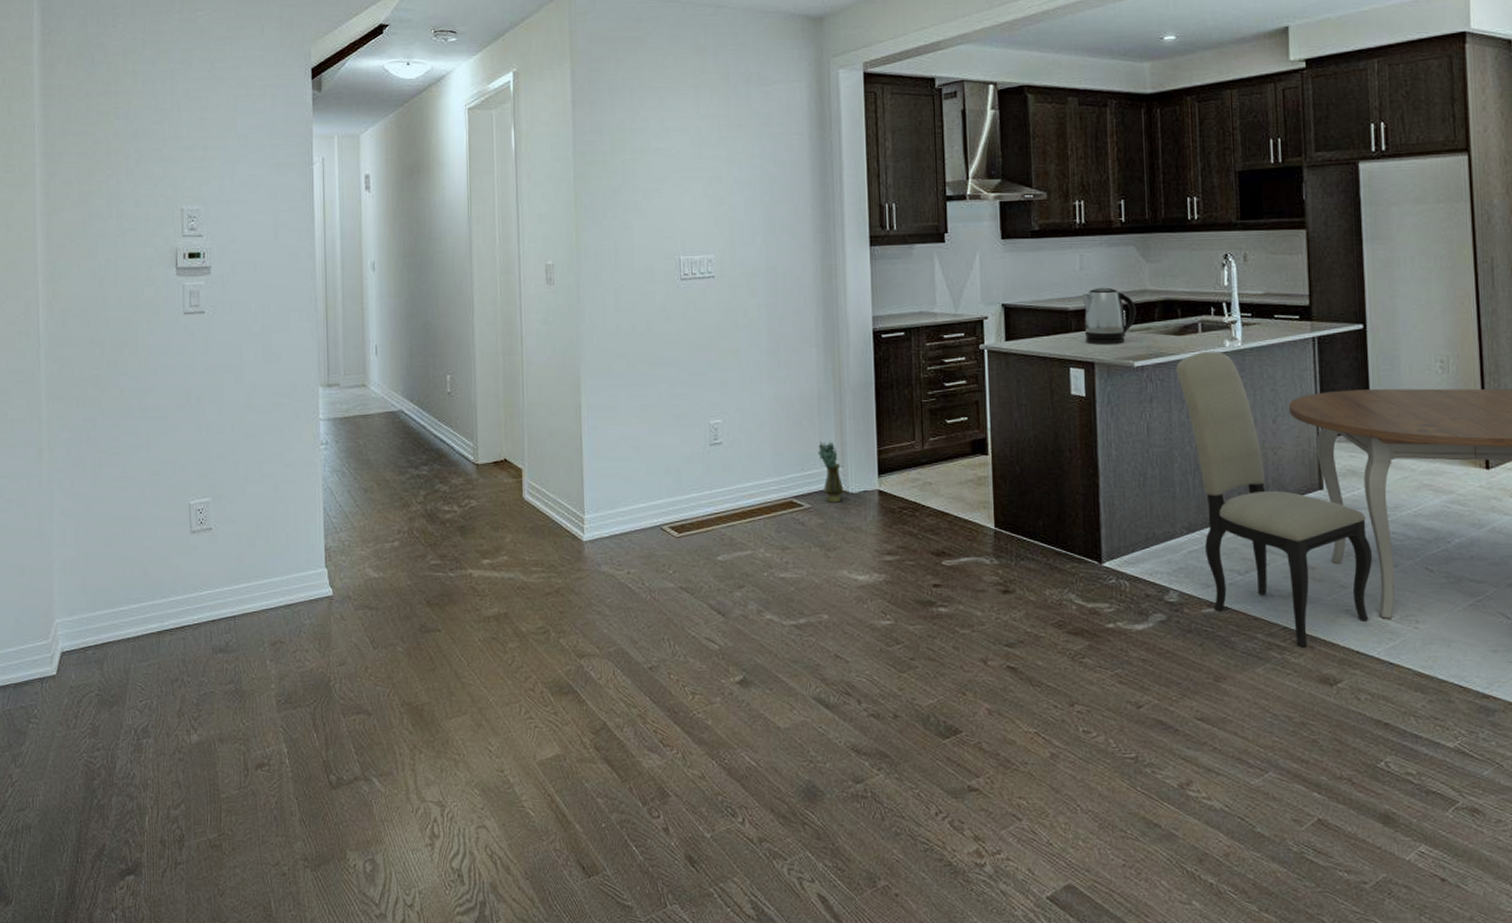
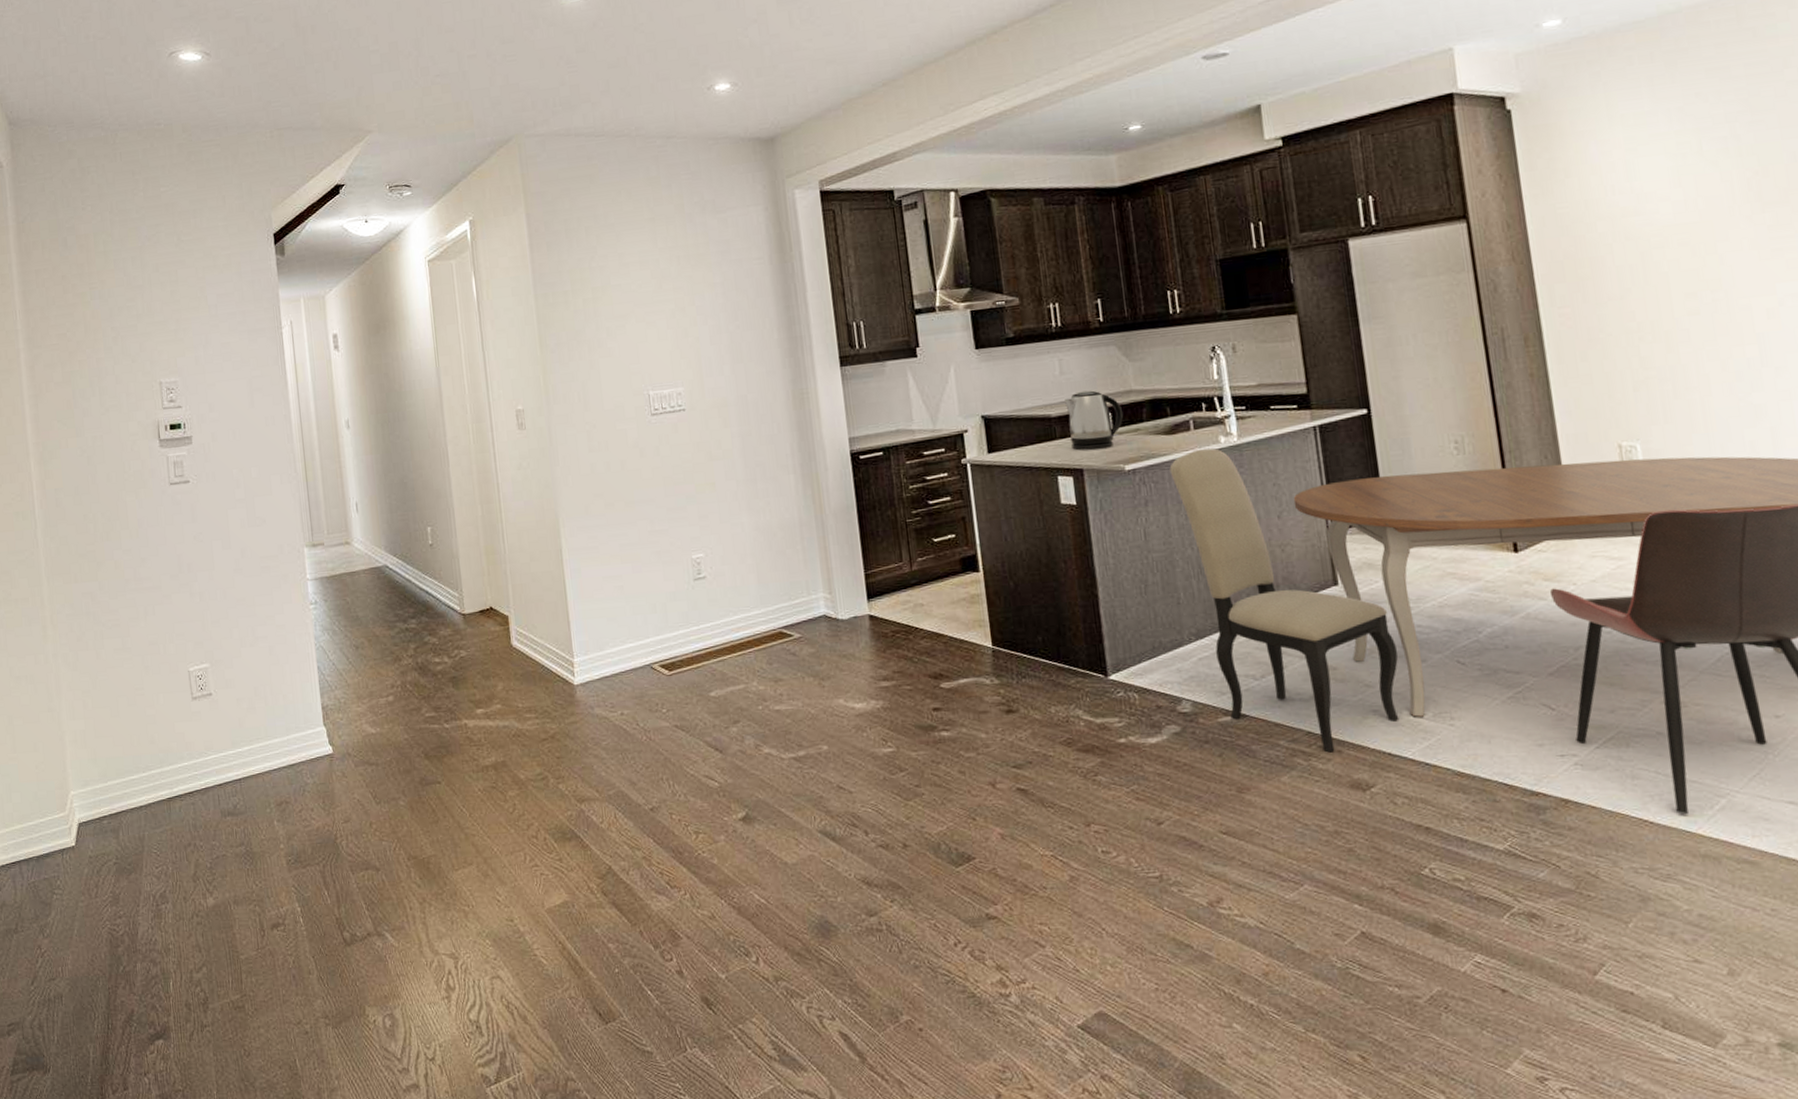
vase: present [818,441,844,503] -> none [803,568,834,631]

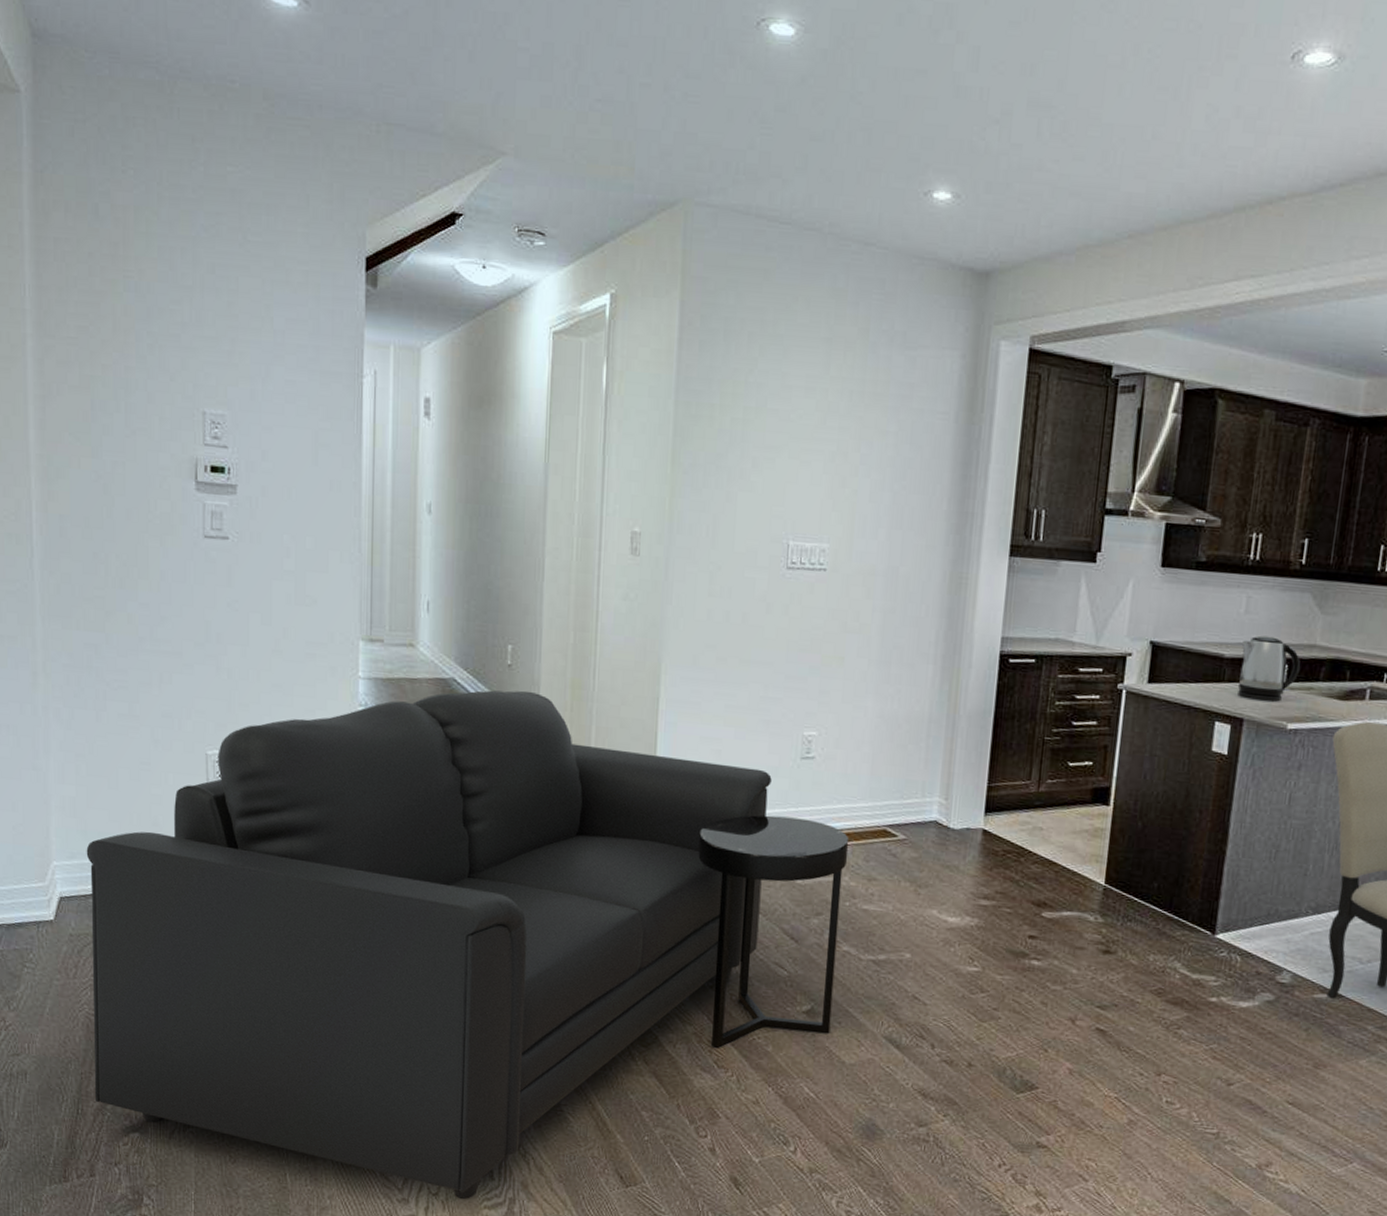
sofa: none [97,564,687,1061] -> present [86,690,772,1200]
side table: none [616,634,768,868] -> present [698,815,849,1048]

